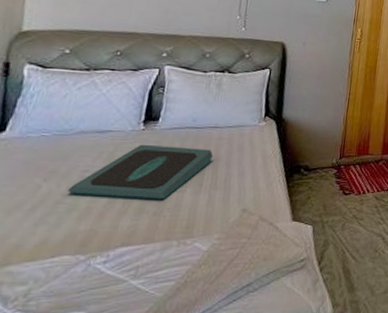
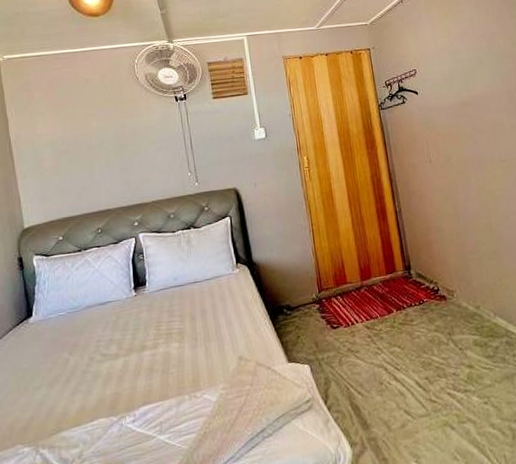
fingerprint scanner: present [67,144,213,199] -> none [89,304,200,363]

